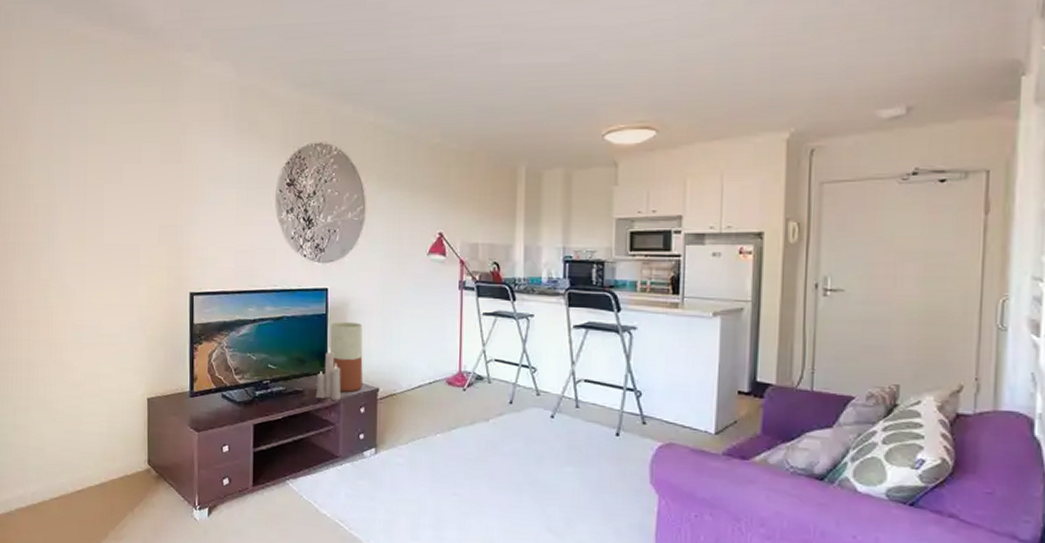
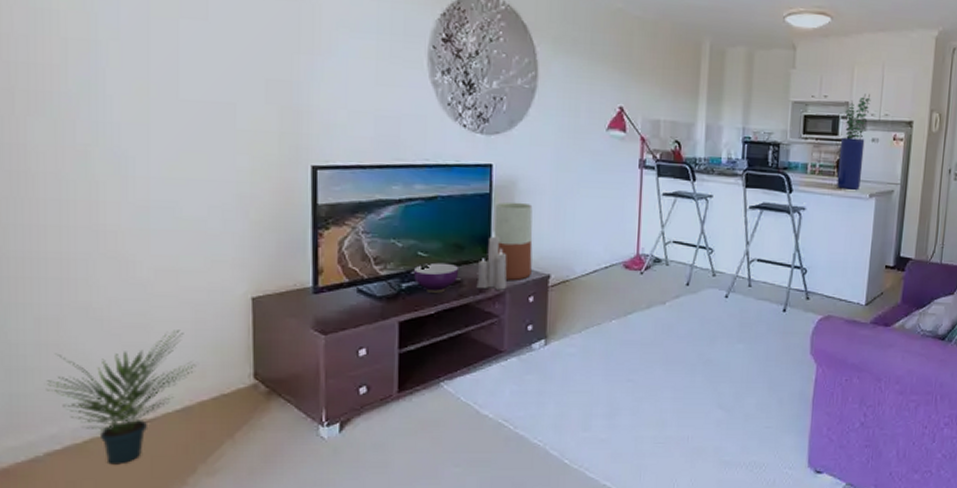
potted plant: none [17,421,110,524] -> present [46,330,196,465]
bowl: none [264,374,301,401] -> present [413,262,460,293]
vase: none [672,206,709,308] -> present [836,94,871,190]

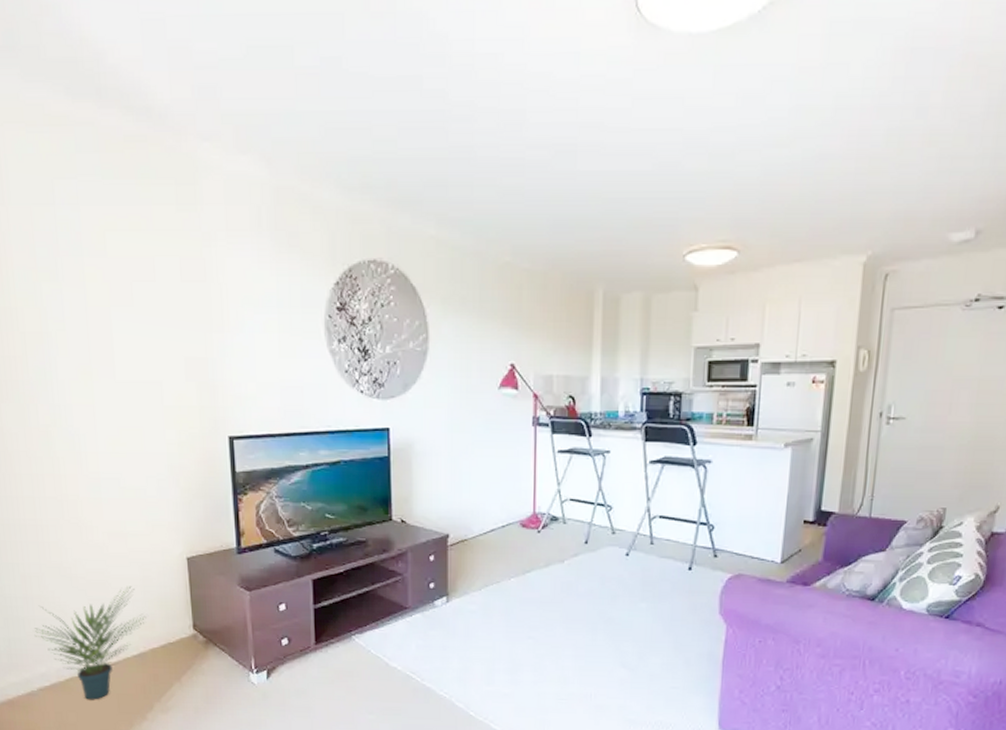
bowl: present [413,262,460,293] -> none [322,524,364,552]
candle: present [476,231,508,290] -> none [380,493,409,549]
vase: present [492,201,533,281] -> none [393,464,431,541]
vase: present [836,94,871,190] -> none [746,333,786,439]

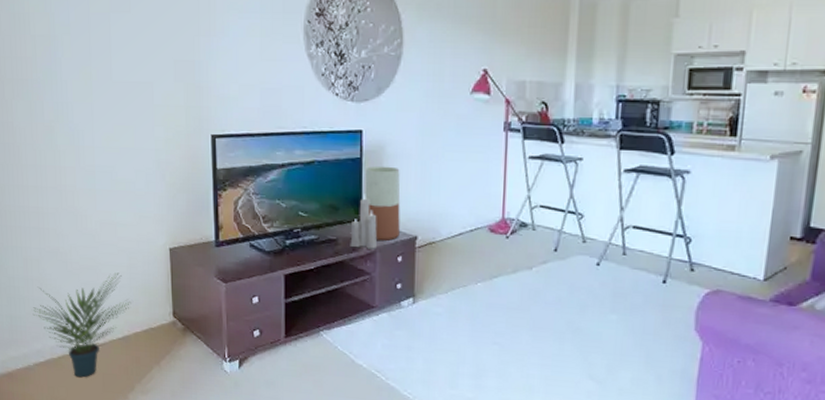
candle: none [380,493,409,549] -> present [350,194,378,249]
vase: none [393,464,431,541] -> present [363,165,401,241]

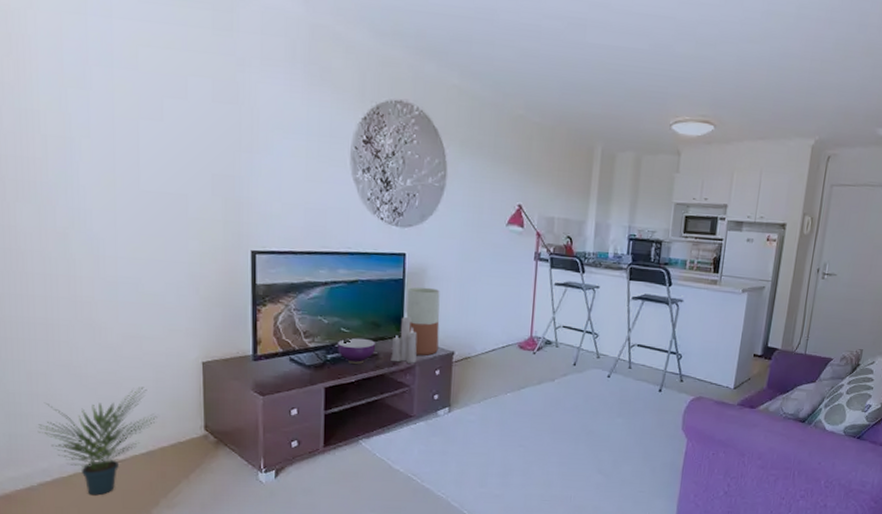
bowl: none [295,222,335,250] -> present [337,337,376,364]

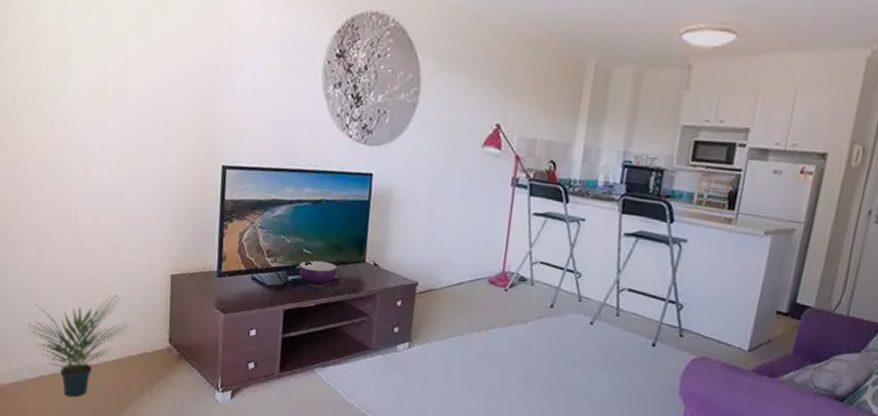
candle: present [390,312,417,364] -> none [351,236,380,292]
vase: present [405,287,440,356] -> none [368,210,407,285]

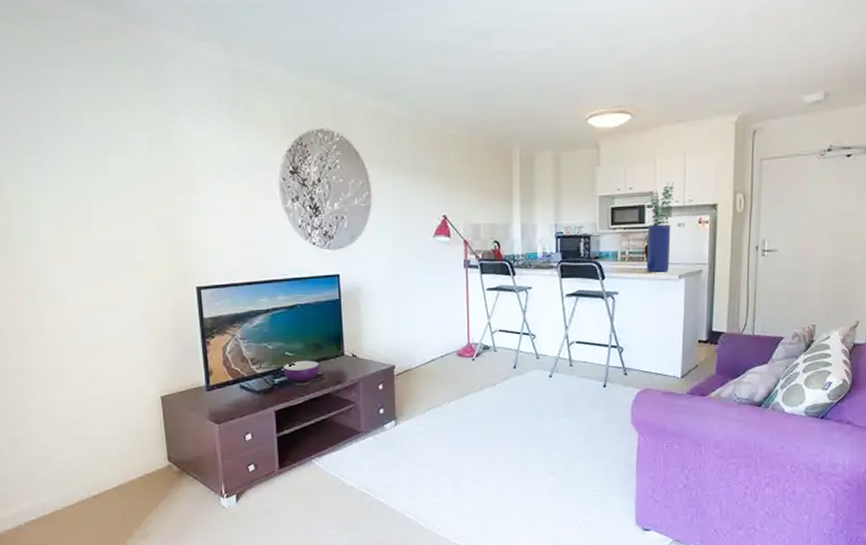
potted plant: present [27,294,128,397] -> none [21,424,125,531]
vase: none [726,120,777,225] -> present [646,182,675,272]

